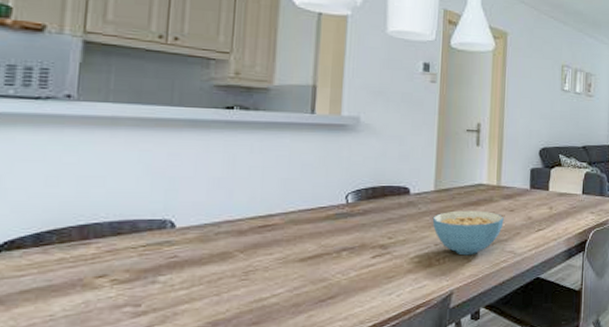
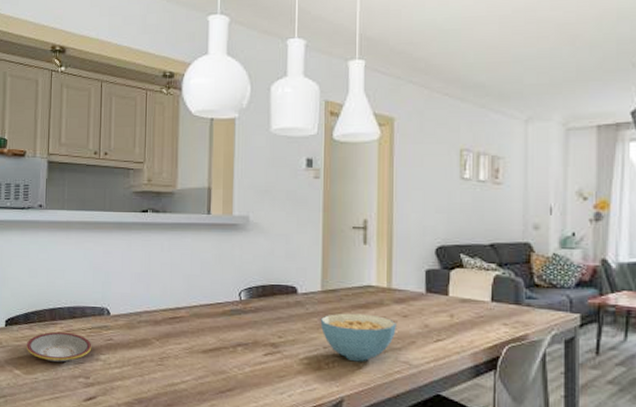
plate: none [35,252,146,292] -> present [26,331,92,362]

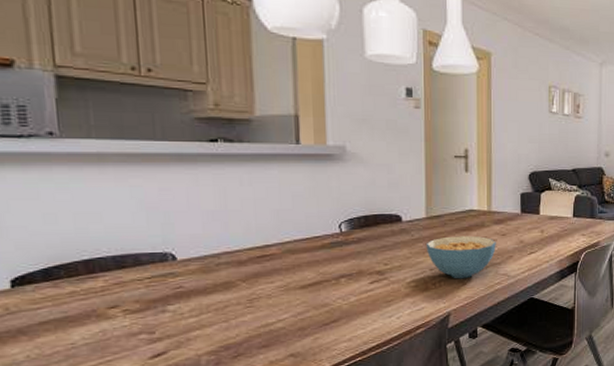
plate: present [26,331,92,362] -> none [50,285,155,322]

